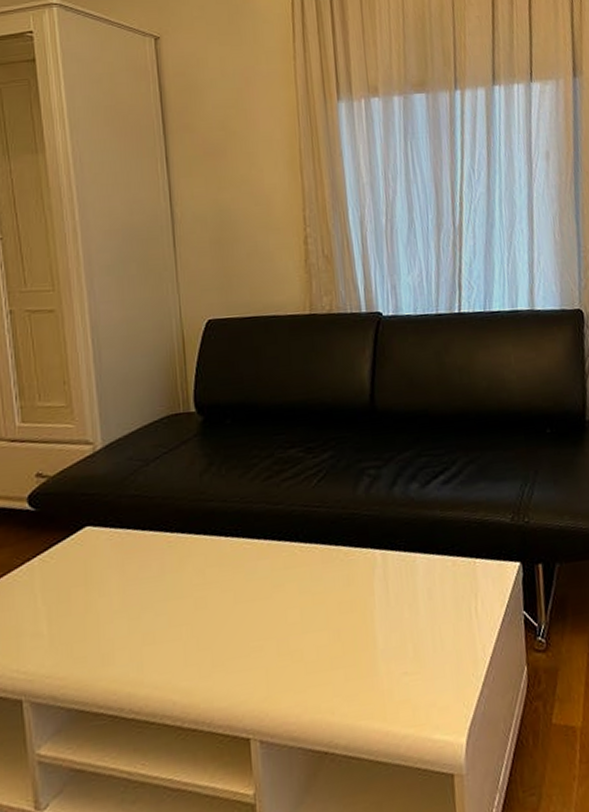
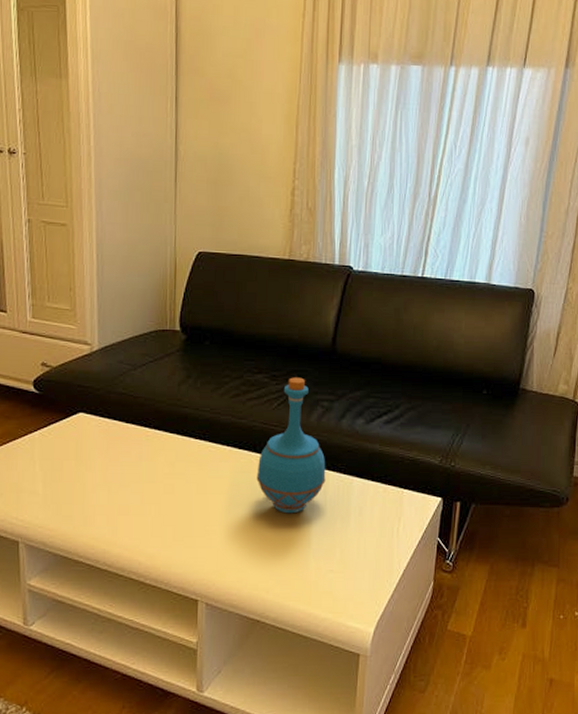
bottle: none [303,445,384,611] -> present [256,377,326,514]

